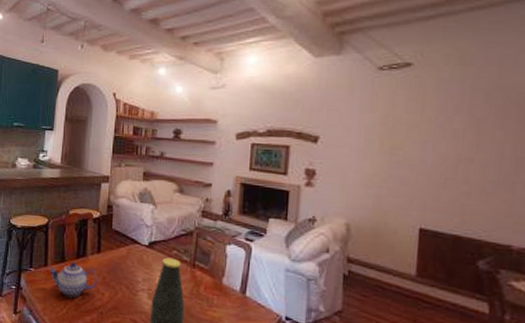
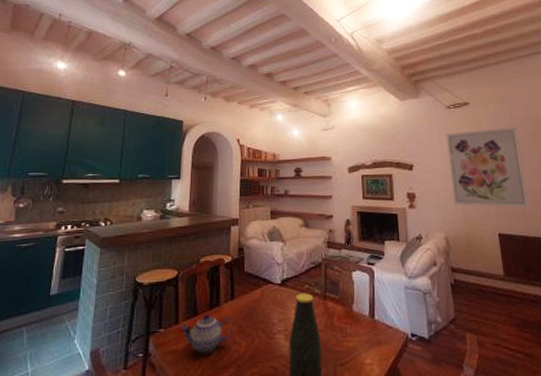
wall art: none [365,98,480,204] -> present [445,126,530,209]

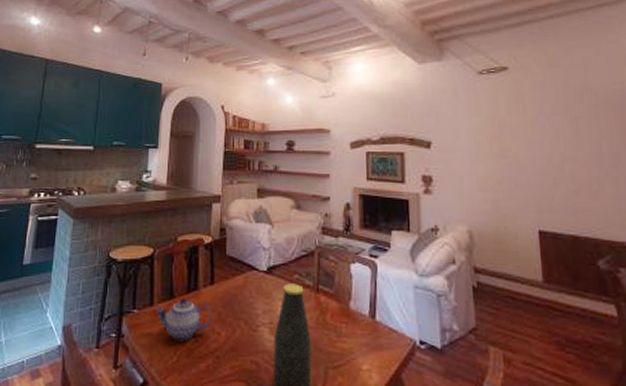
wall art: present [445,126,530,209] -> none [475,98,584,202]

